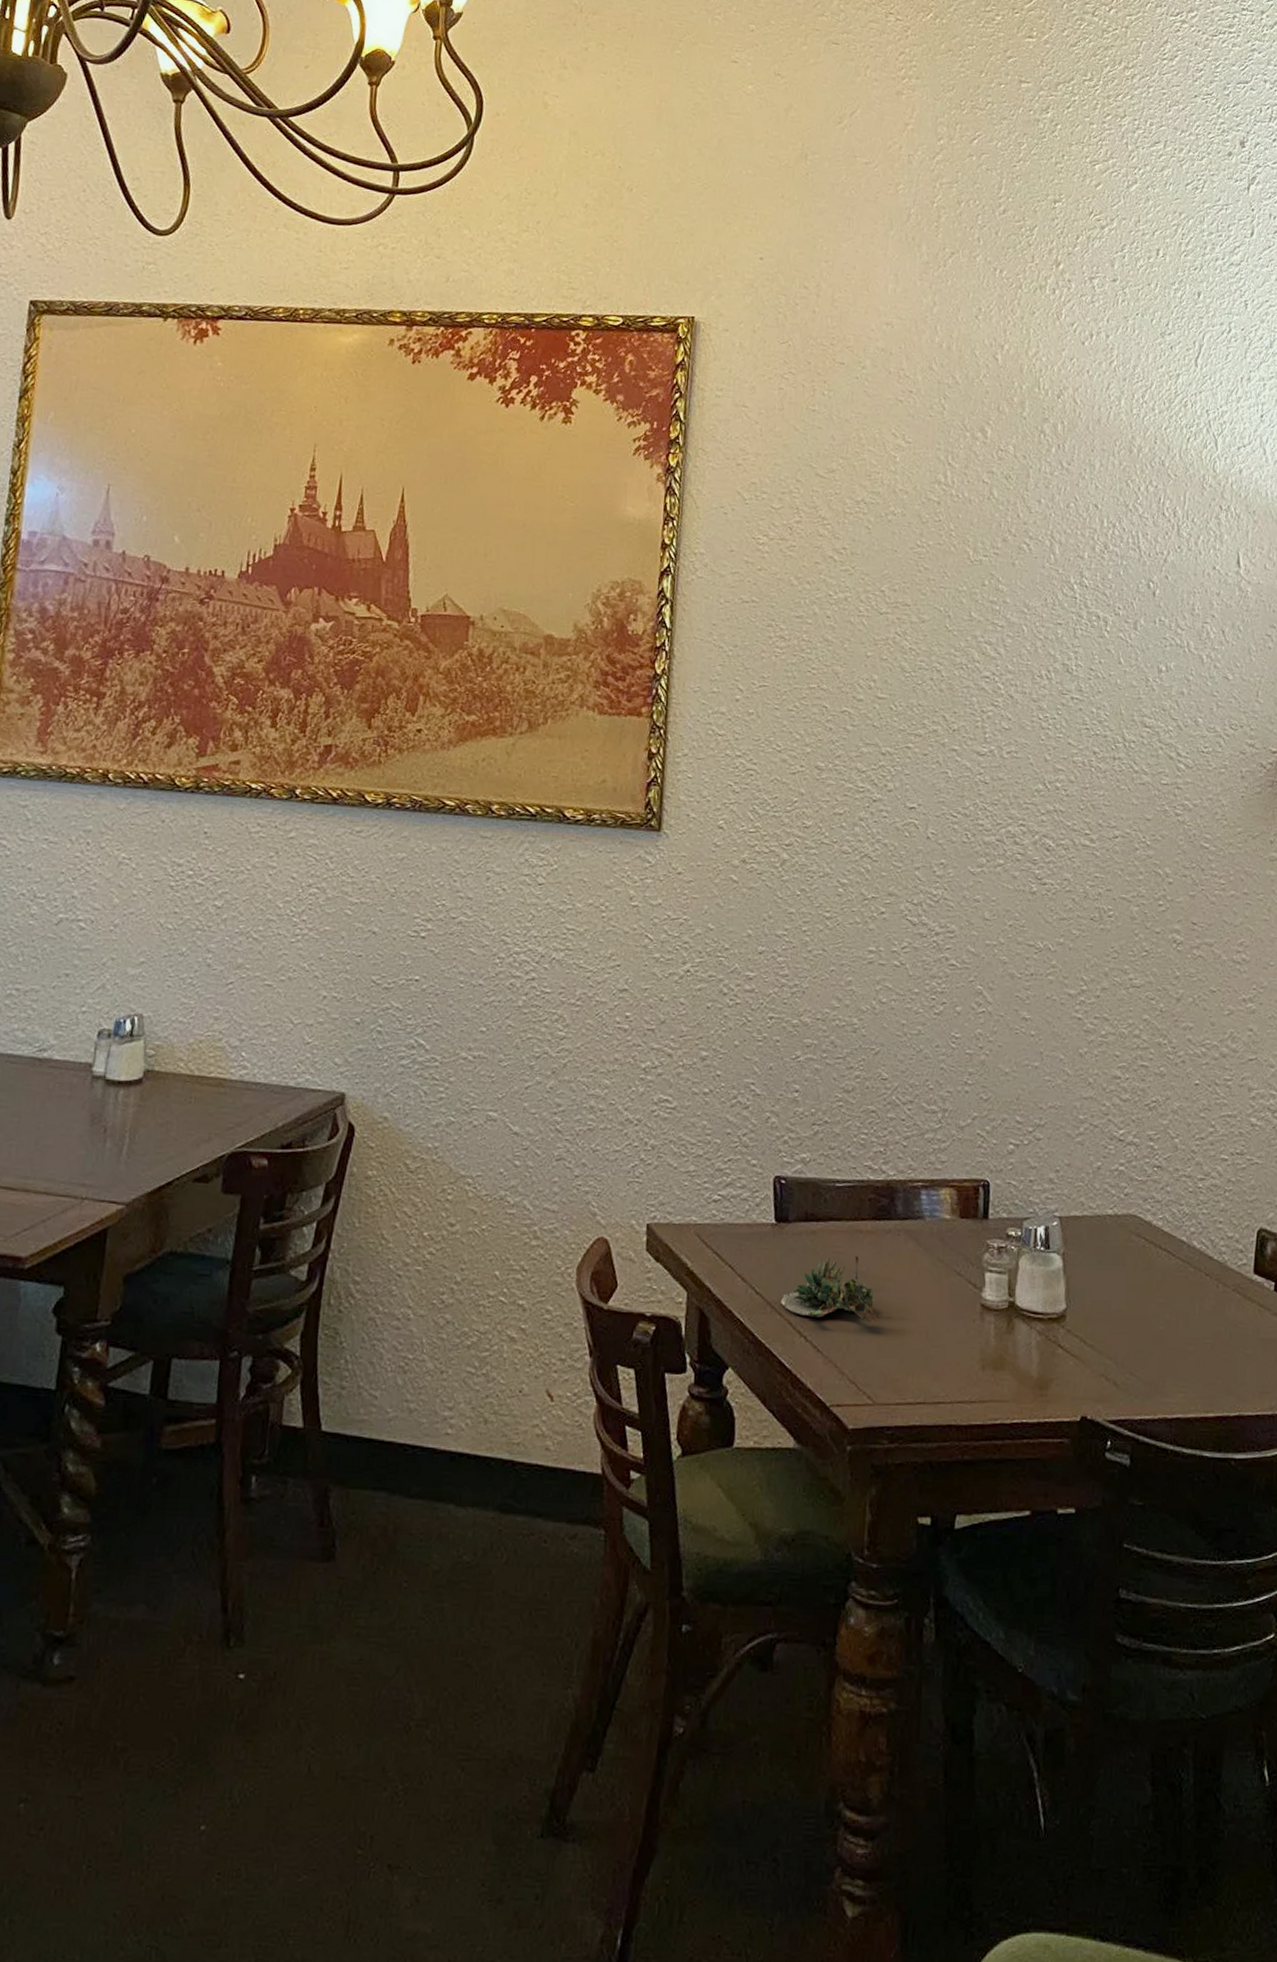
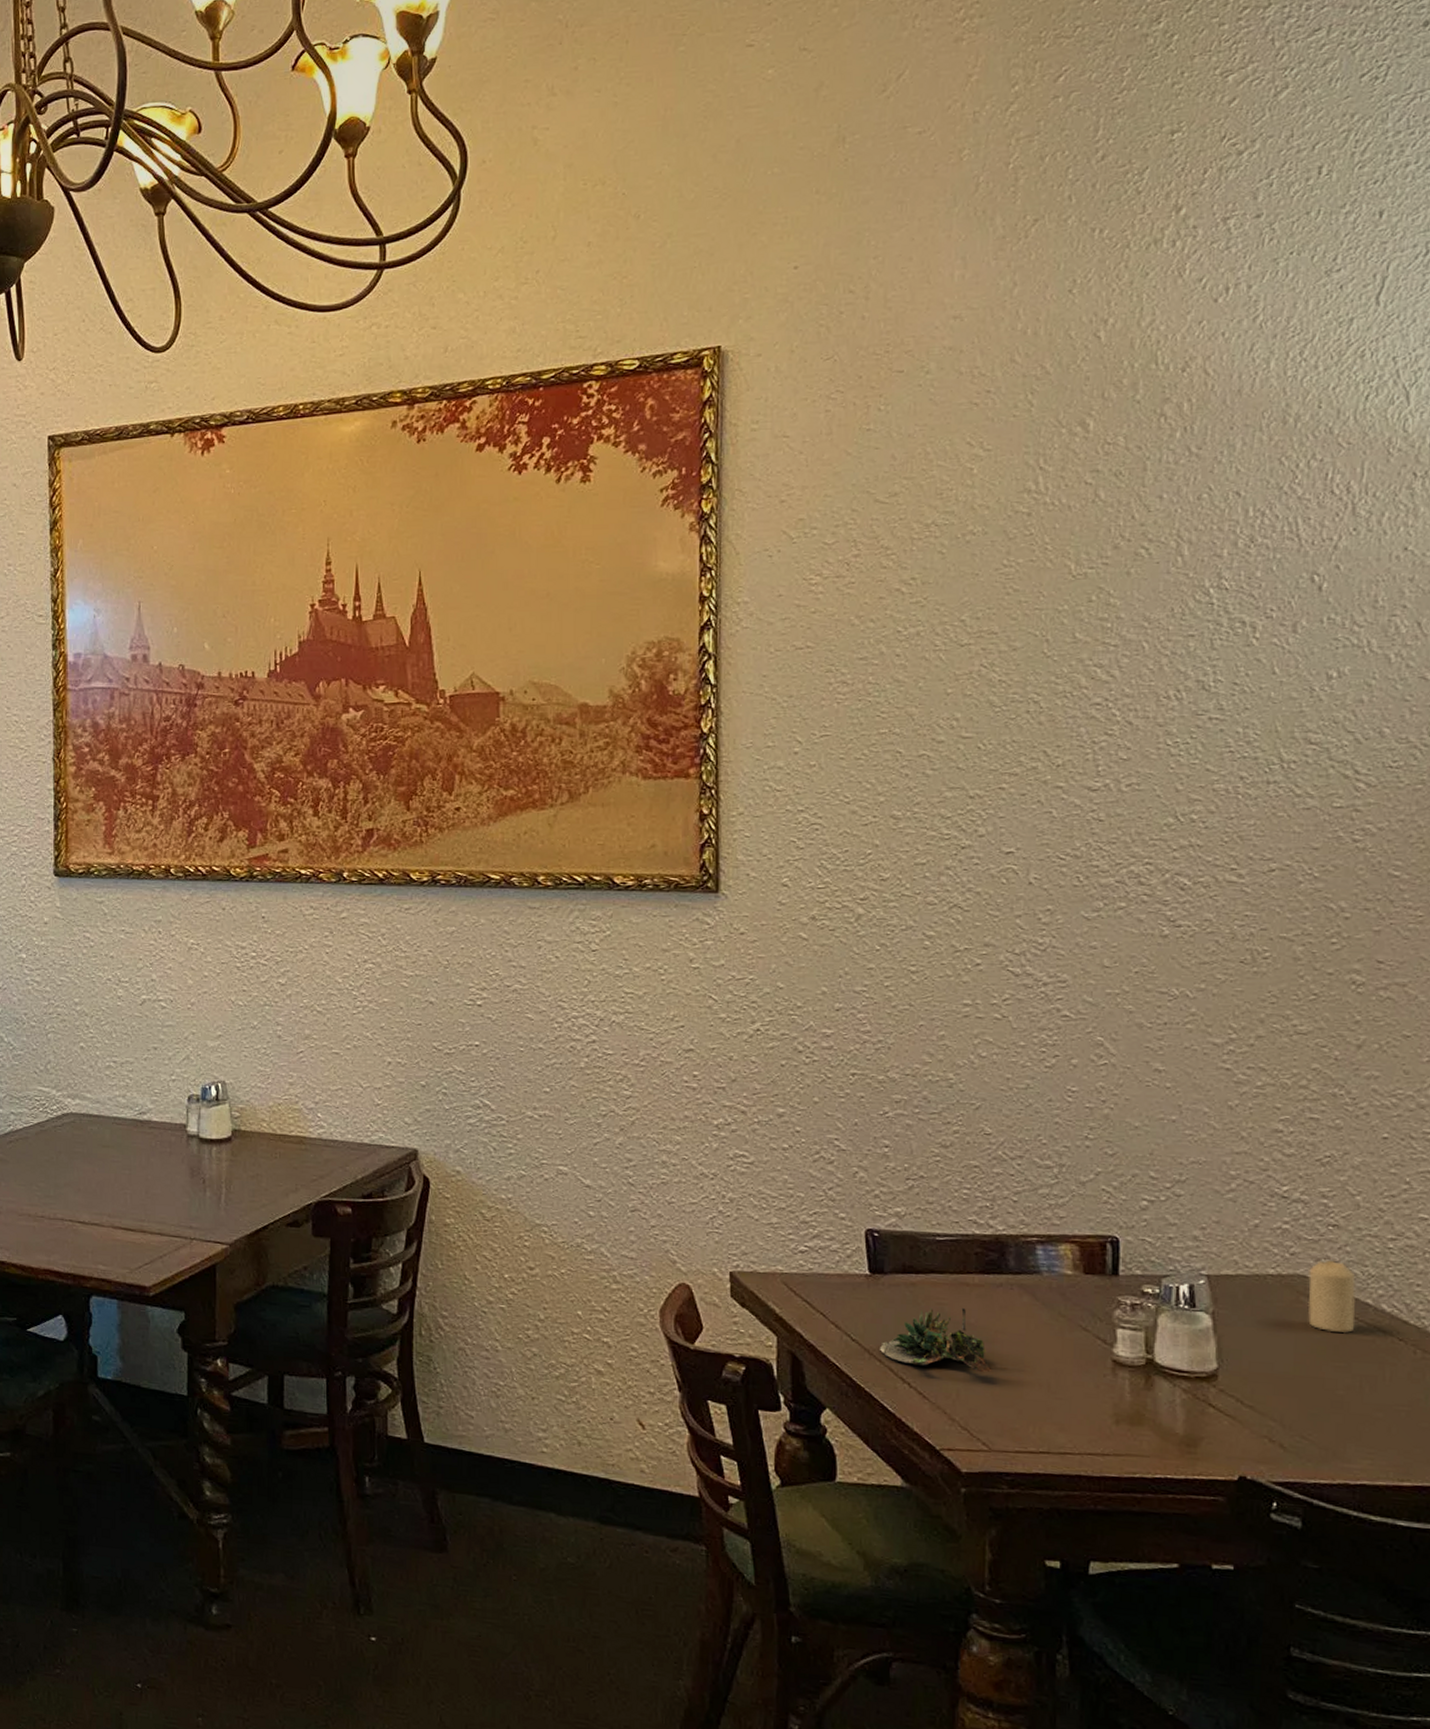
candle: none [1137,1199,1174,1271] -> present [1307,1260,1356,1334]

